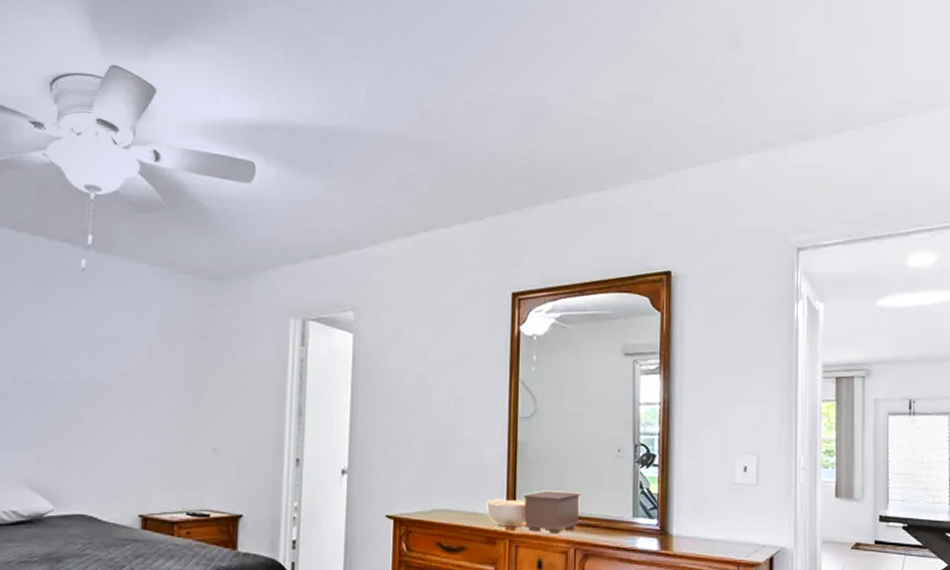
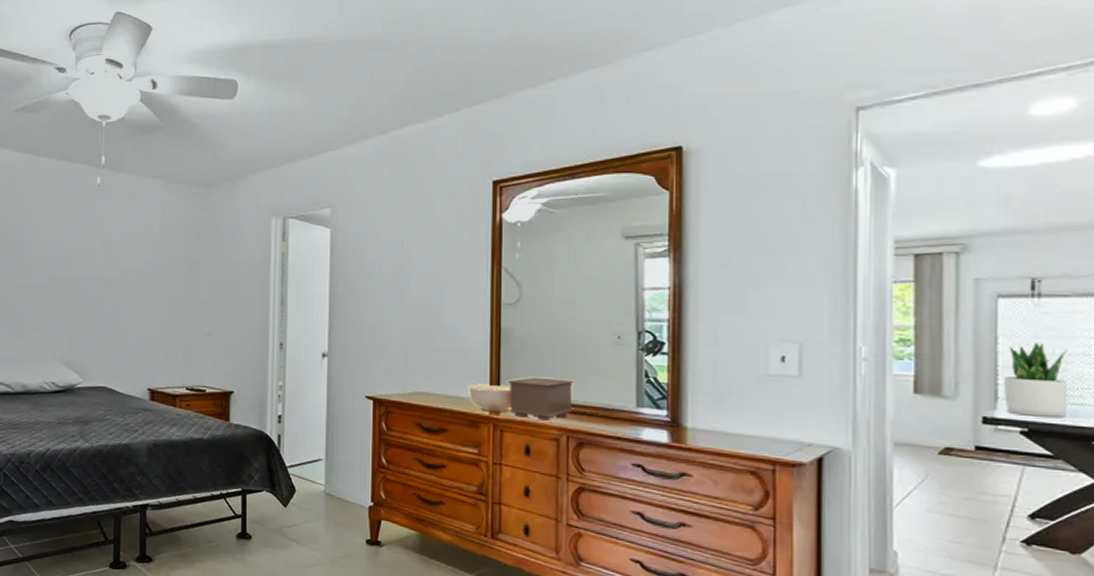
planter: none [893,453,931,514] -> present [1004,343,1069,418]

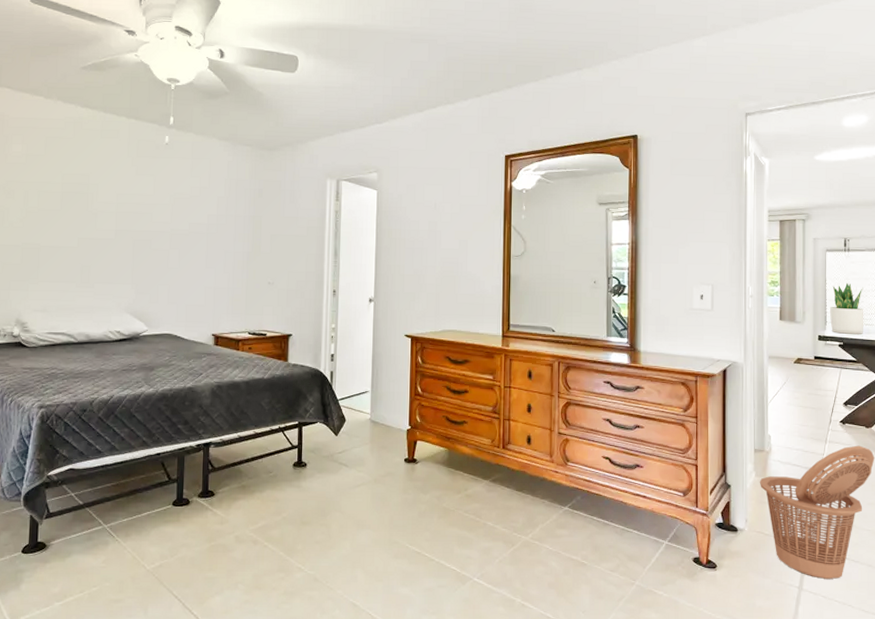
bowl: present [468,385,511,412] -> none [486,322,518,344]
jewelry box: present [507,378,574,421] -> none [515,316,564,350]

